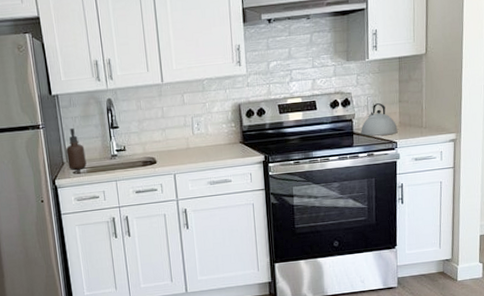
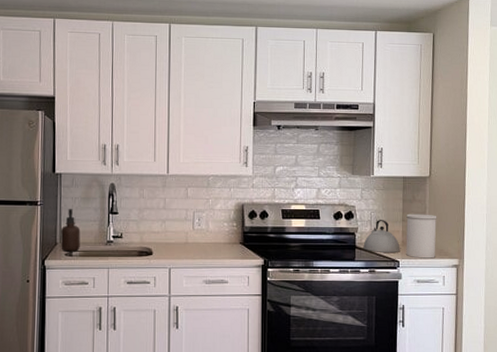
canister: none [403,92,434,137] -> present [406,213,437,259]

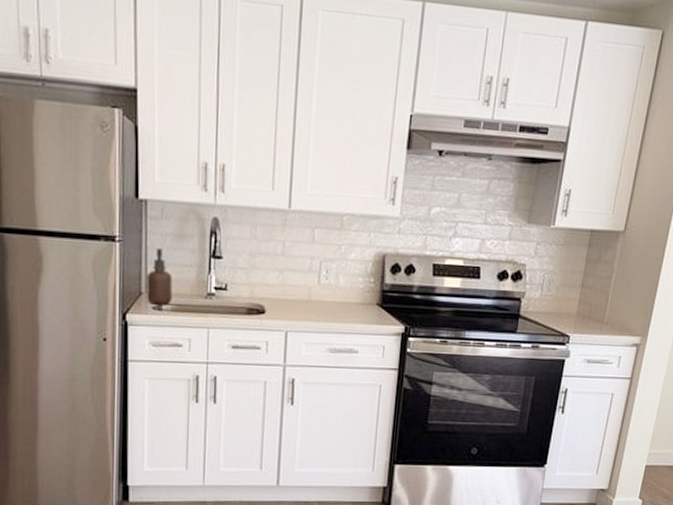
kettle: present [363,220,400,252] -> none [528,283,574,325]
canister: present [406,213,437,259] -> none [579,277,625,335]

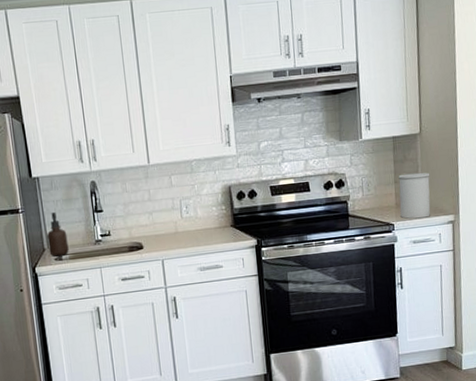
canister: none [579,277,625,335] -> present [398,172,431,219]

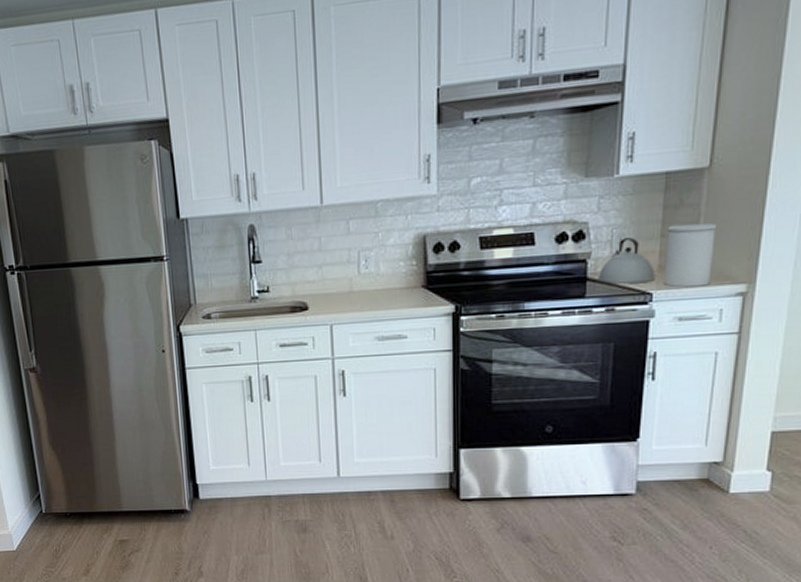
soap dispenser: present [46,212,69,257] -> none [194,262,219,314]
kettle: none [356,184,395,218] -> present [598,238,655,284]

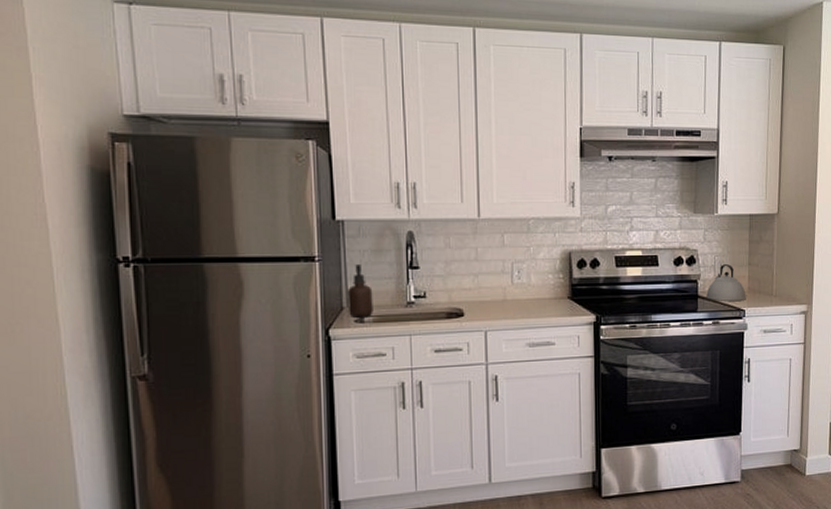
soap dispenser: none [194,262,219,314] -> present [347,265,373,318]
canister: present [664,223,718,288] -> none [752,256,786,306]

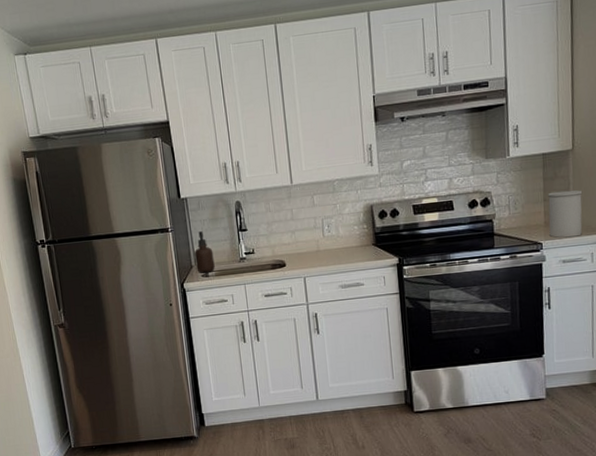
kettle: present [706,264,746,301] -> none [502,202,543,237]
canister: none [752,256,786,306] -> present [548,190,583,238]

